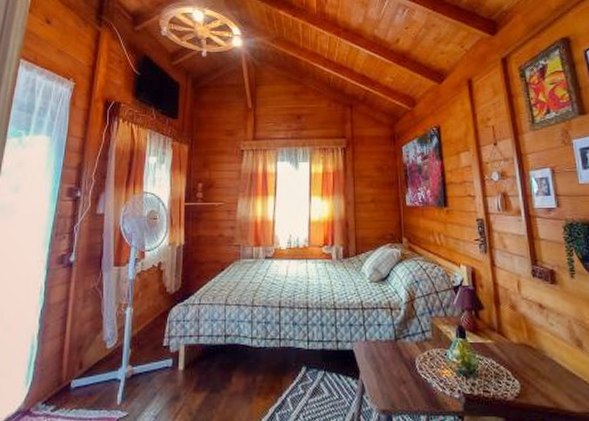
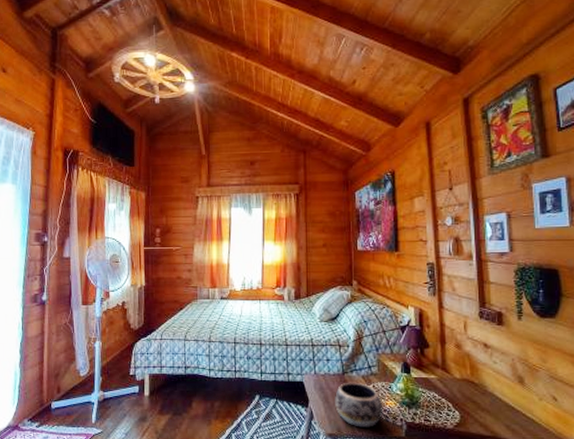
decorative bowl: none [387,349,440,402] -> present [335,382,384,428]

